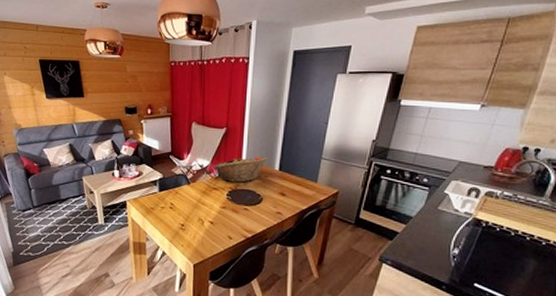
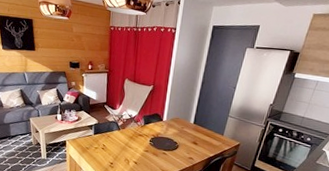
fruit basket: present [214,156,268,183] -> none [140,110,185,132]

